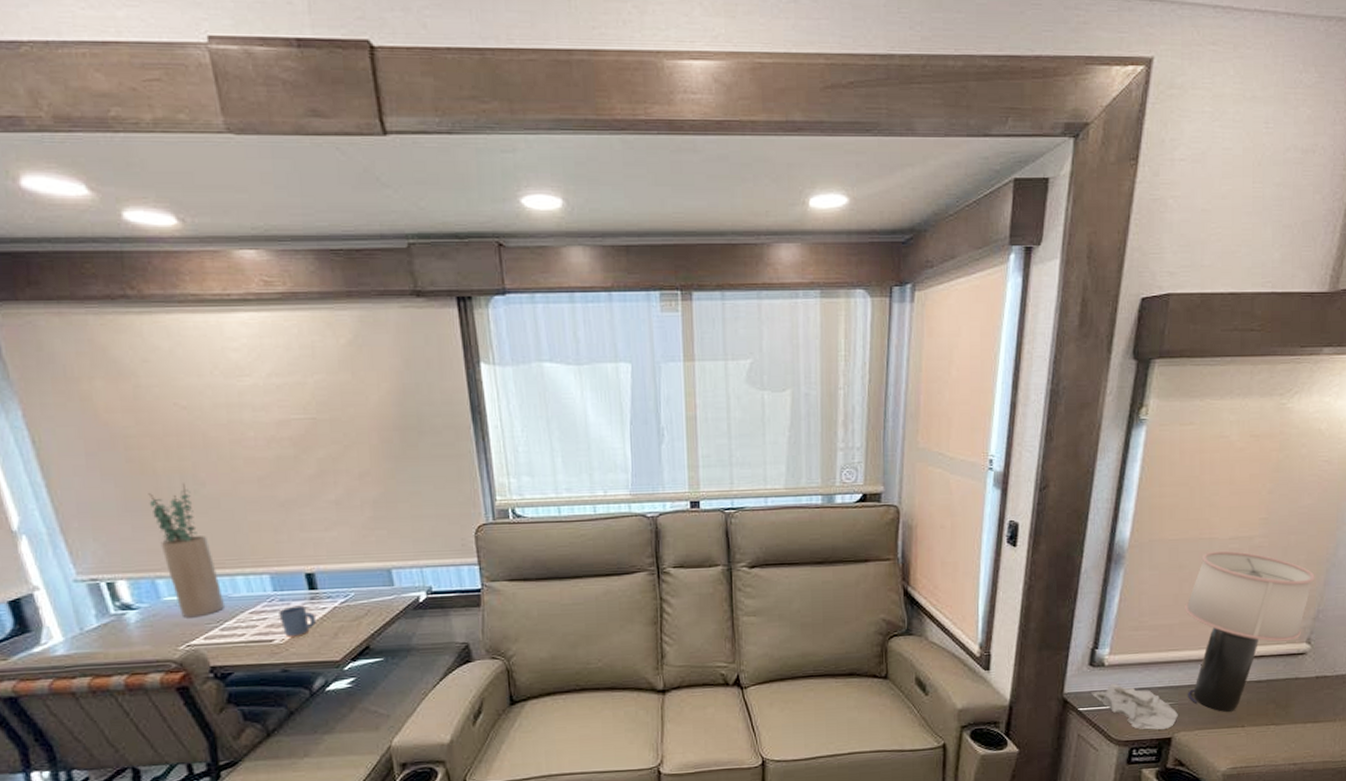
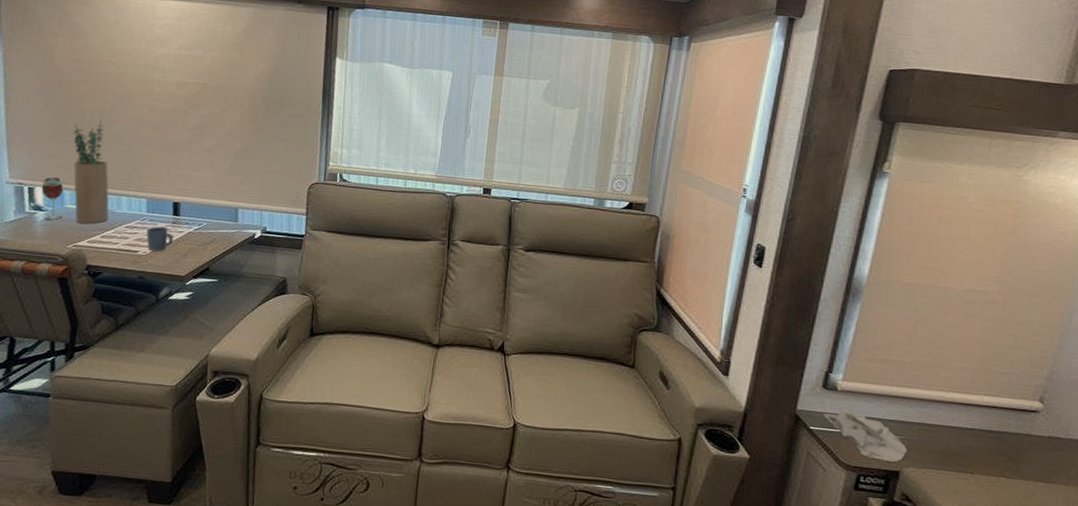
wineglass: none [124,564,162,620] -> present [41,177,64,221]
table lamp: present [1185,550,1315,712] -> none [918,299,1049,456]

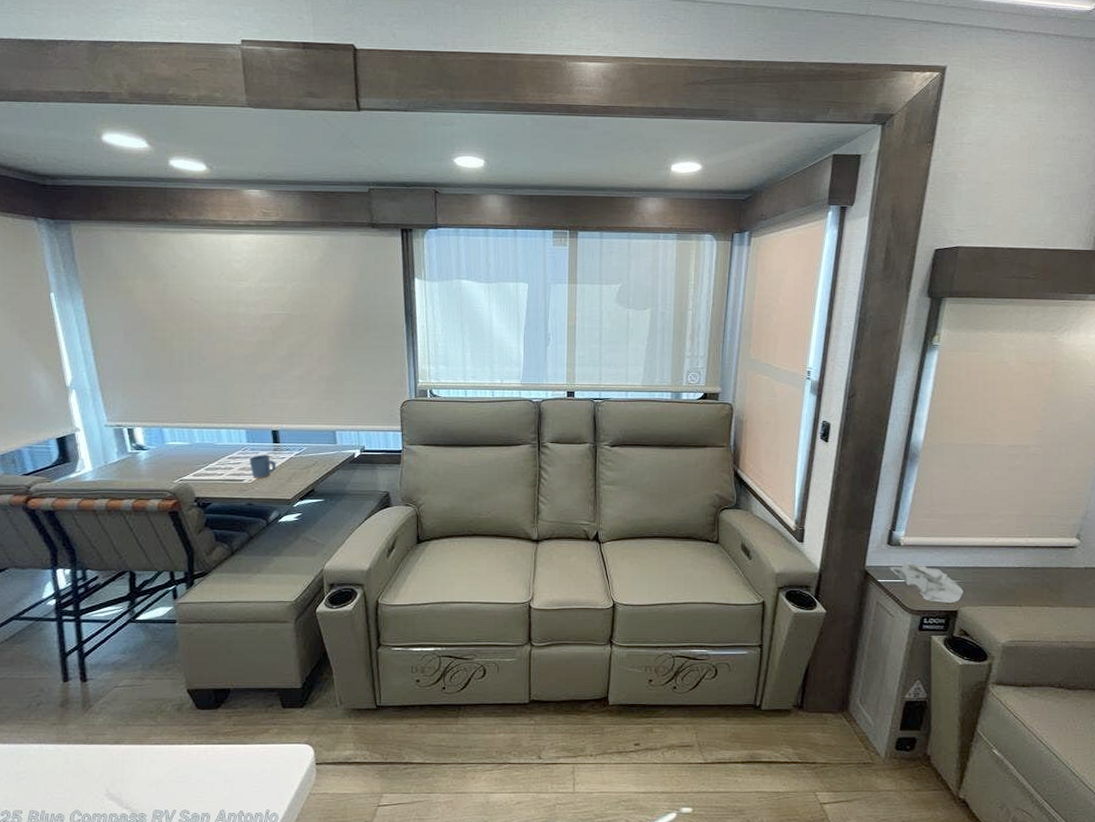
wineglass: present [41,177,64,221] -> none [141,416,165,459]
vase: present [73,120,109,225] -> none [164,357,211,459]

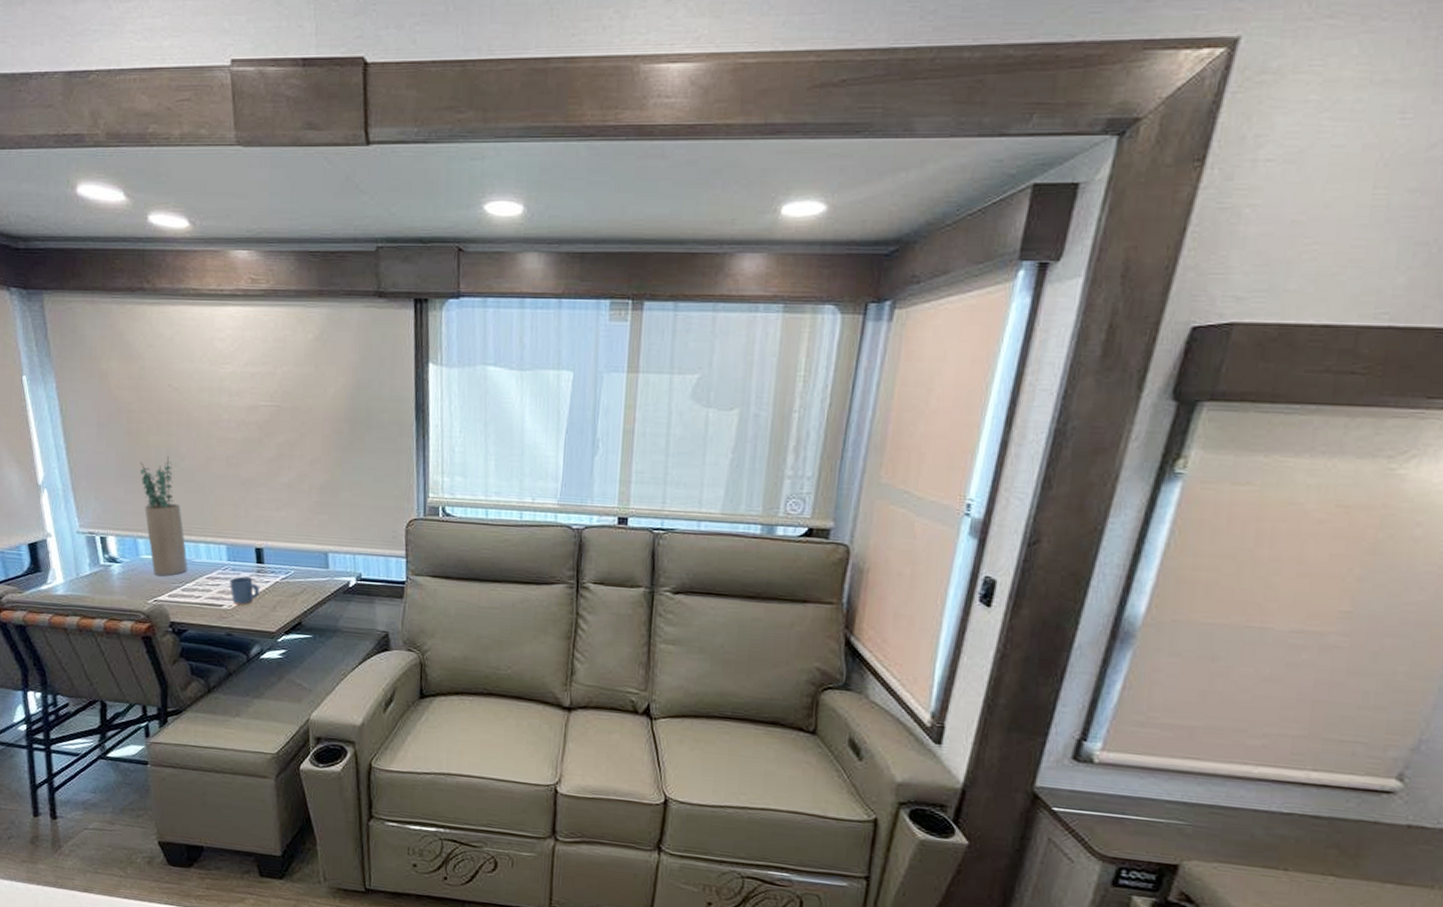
vase: none [164,357,211,459] -> present [140,456,188,577]
tissue: present [888,561,964,603] -> none [1071,786,1191,853]

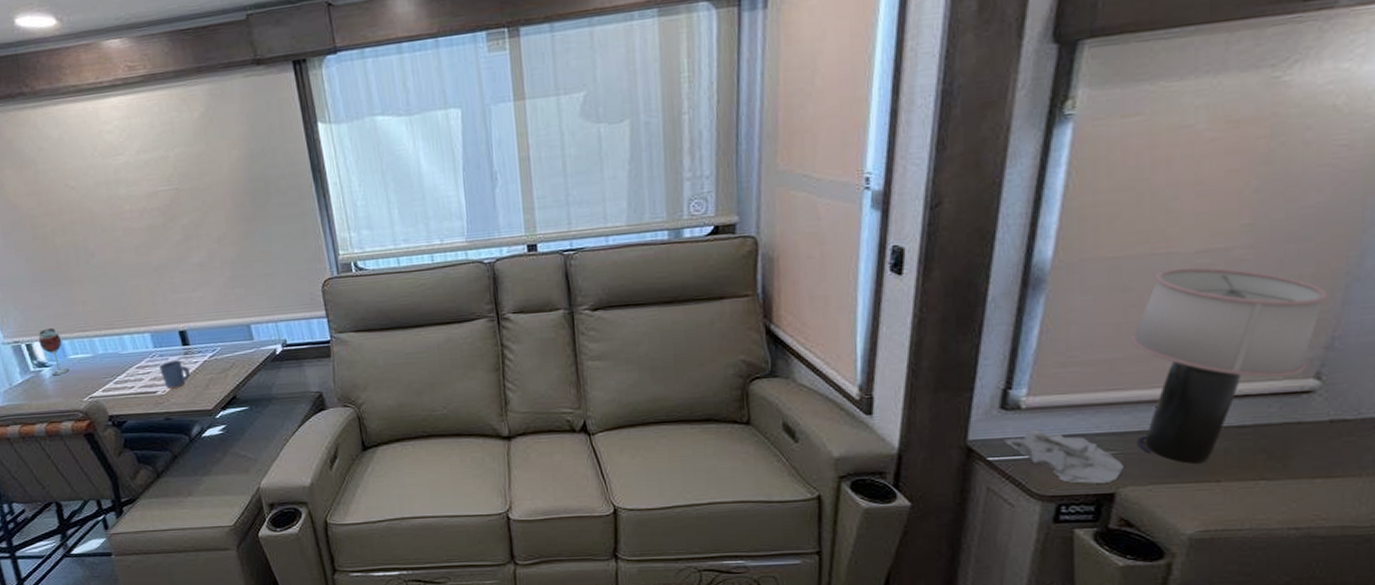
wineglass: none [114,524,139,574] -> present [38,327,69,376]
vase: present [140,456,188,577] -> none [51,255,117,374]
tissue: none [1071,786,1191,853] -> present [1003,430,1124,484]
table lamp: none [1208,644,1420,848] -> present [1131,267,1328,464]

